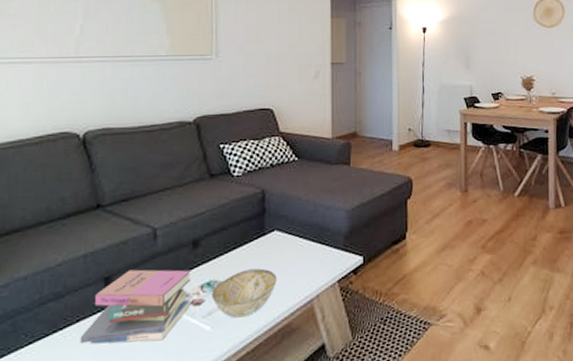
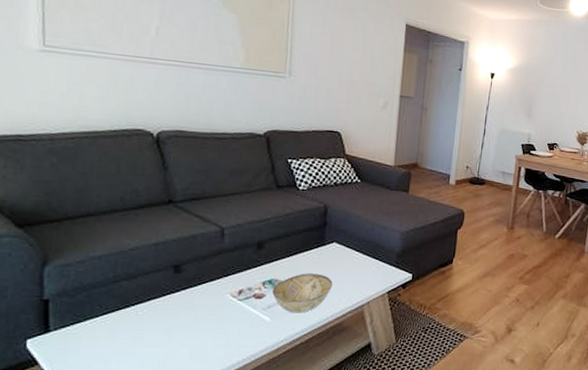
books: present [80,269,191,345] -> none [150,261,255,325]

